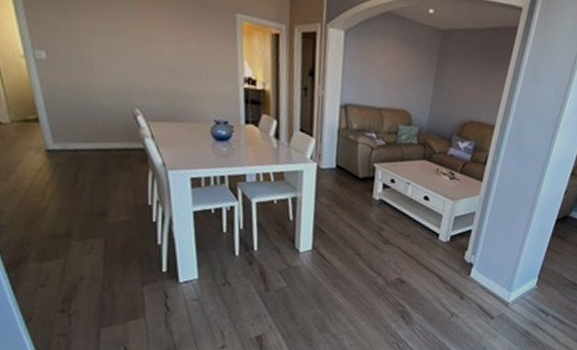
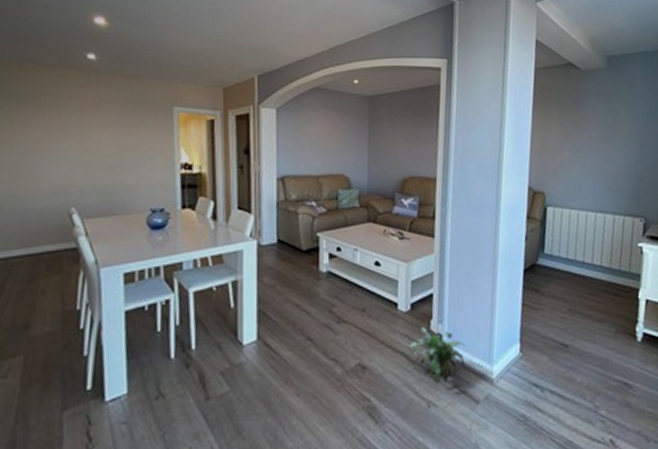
potted plant: none [442,256,491,302] -> present [408,327,465,385]

